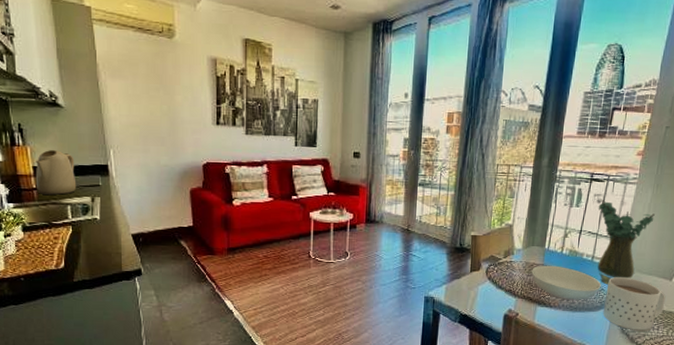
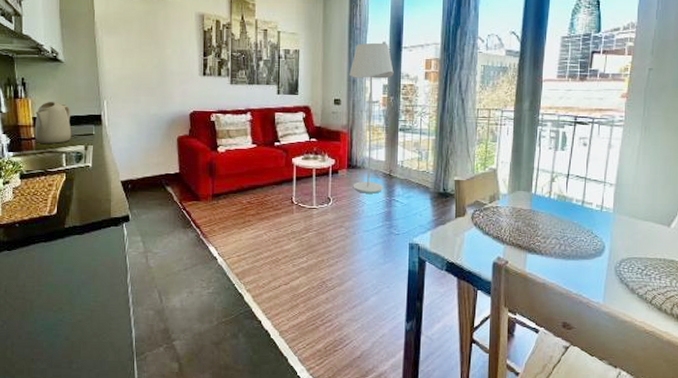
floor lamp: none [369,93,415,248] -> present [349,42,394,194]
bowl: present [531,265,601,301] -> none [519,210,594,248]
vase: present [597,199,655,285] -> none [584,142,645,231]
mug: present [602,277,666,332] -> none [598,223,666,282]

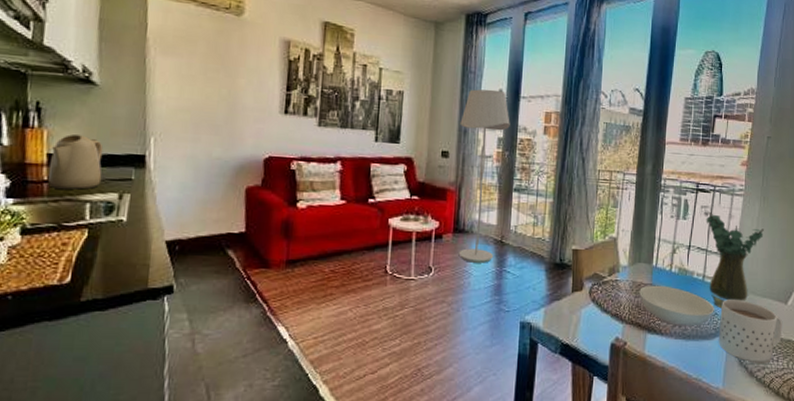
bowl: none [519,210,594,248] -> present [639,285,714,328]
vase: none [584,142,645,231] -> present [706,211,764,309]
mug: none [598,223,666,282] -> present [718,299,783,364]

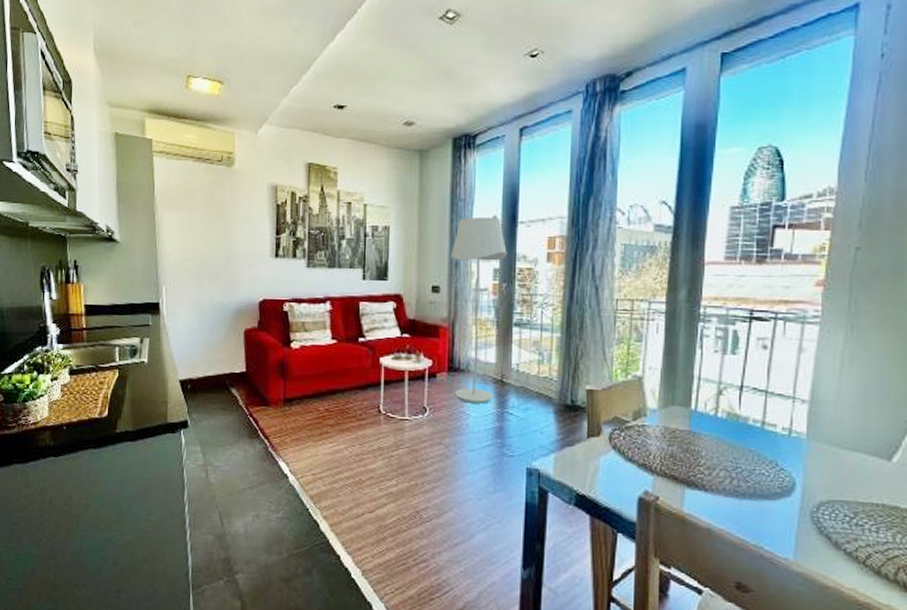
kettle: present [47,134,104,190] -> none [86,287,127,335]
bowl: present [639,285,714,328] -> none [674,432,780,484]
vase: present [706,211,764,309] -> none [764,344,852,463]
mug: present [718,299,783,364] -> none [786,452,885,535]

